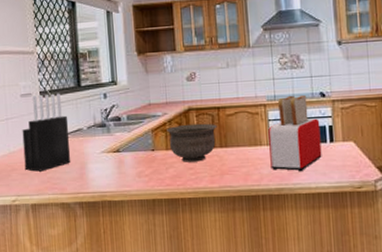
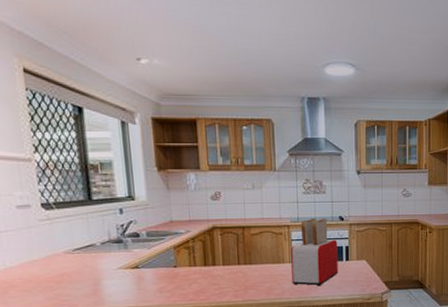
knife block: present [22,93,71,172] -> none [20,206,82,288]
bowl: present [167,123,217,162] -> none [190,241,242,278]

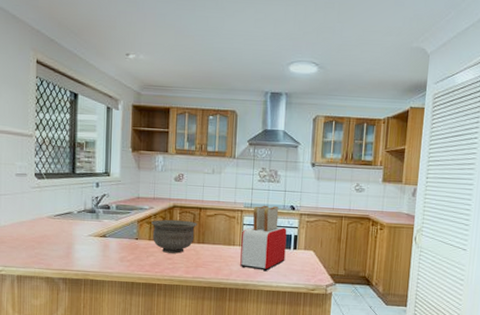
bowl: none [190,241,242,278] -> present [151,219,197,254]

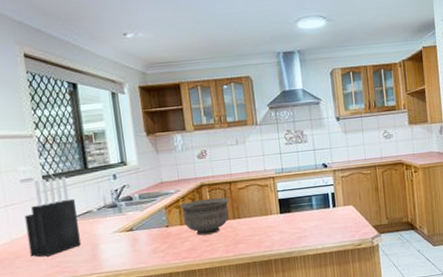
knife block: none [14,176,60,247] -> present [24,176,81,257]
toaster: present [240,205,287,272] -> none [277,166,326,236]

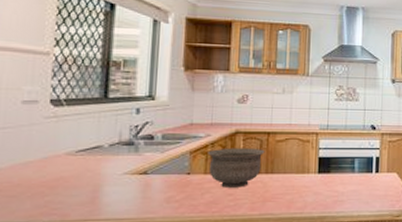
knife block: present [24,176,81,257] -> none [13,103,85,194]

